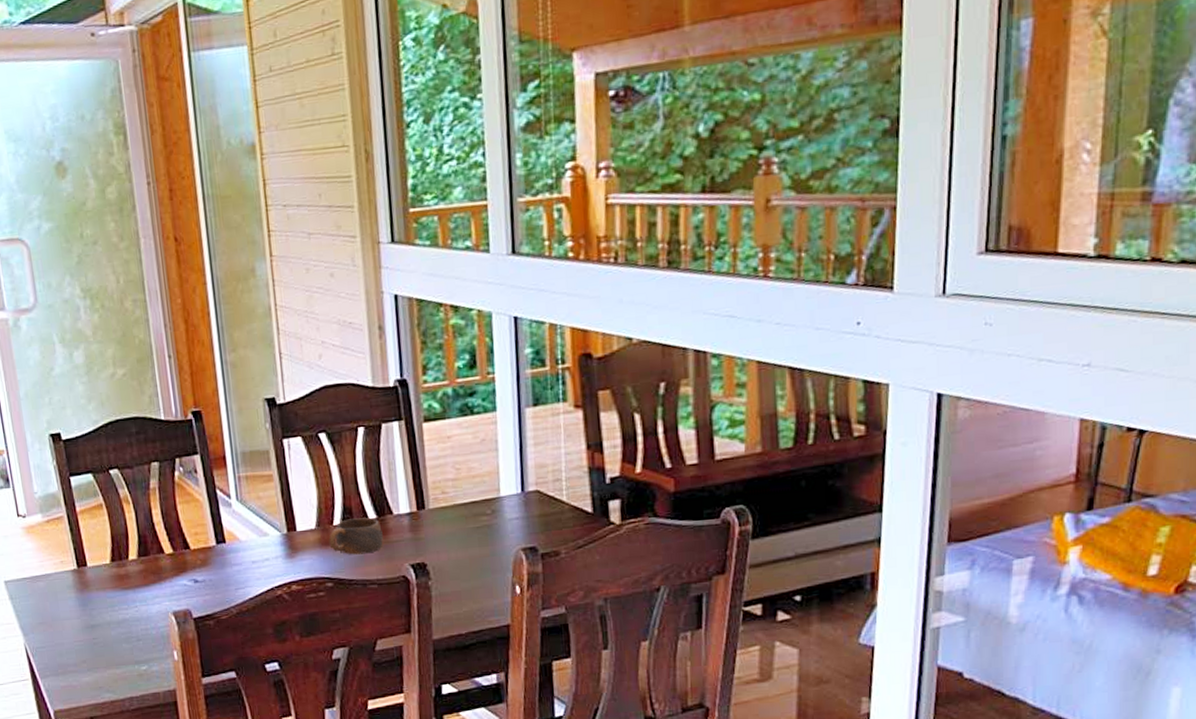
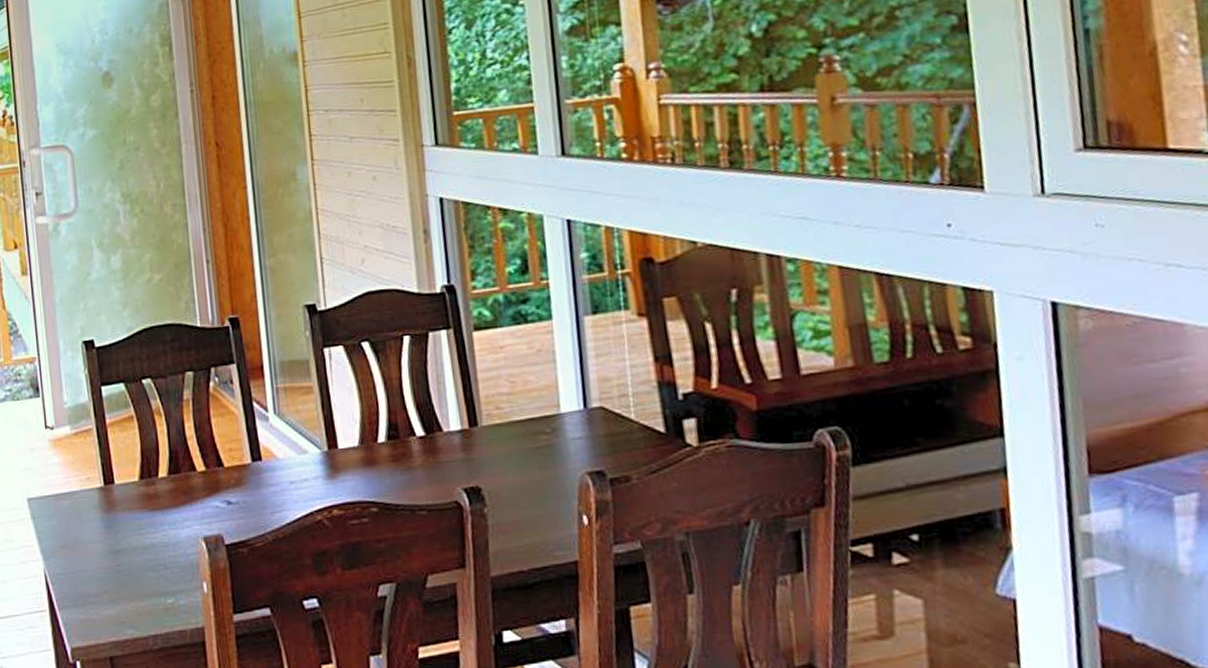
cup: present [329,517,383,555] -> none [373,434,433,477]

